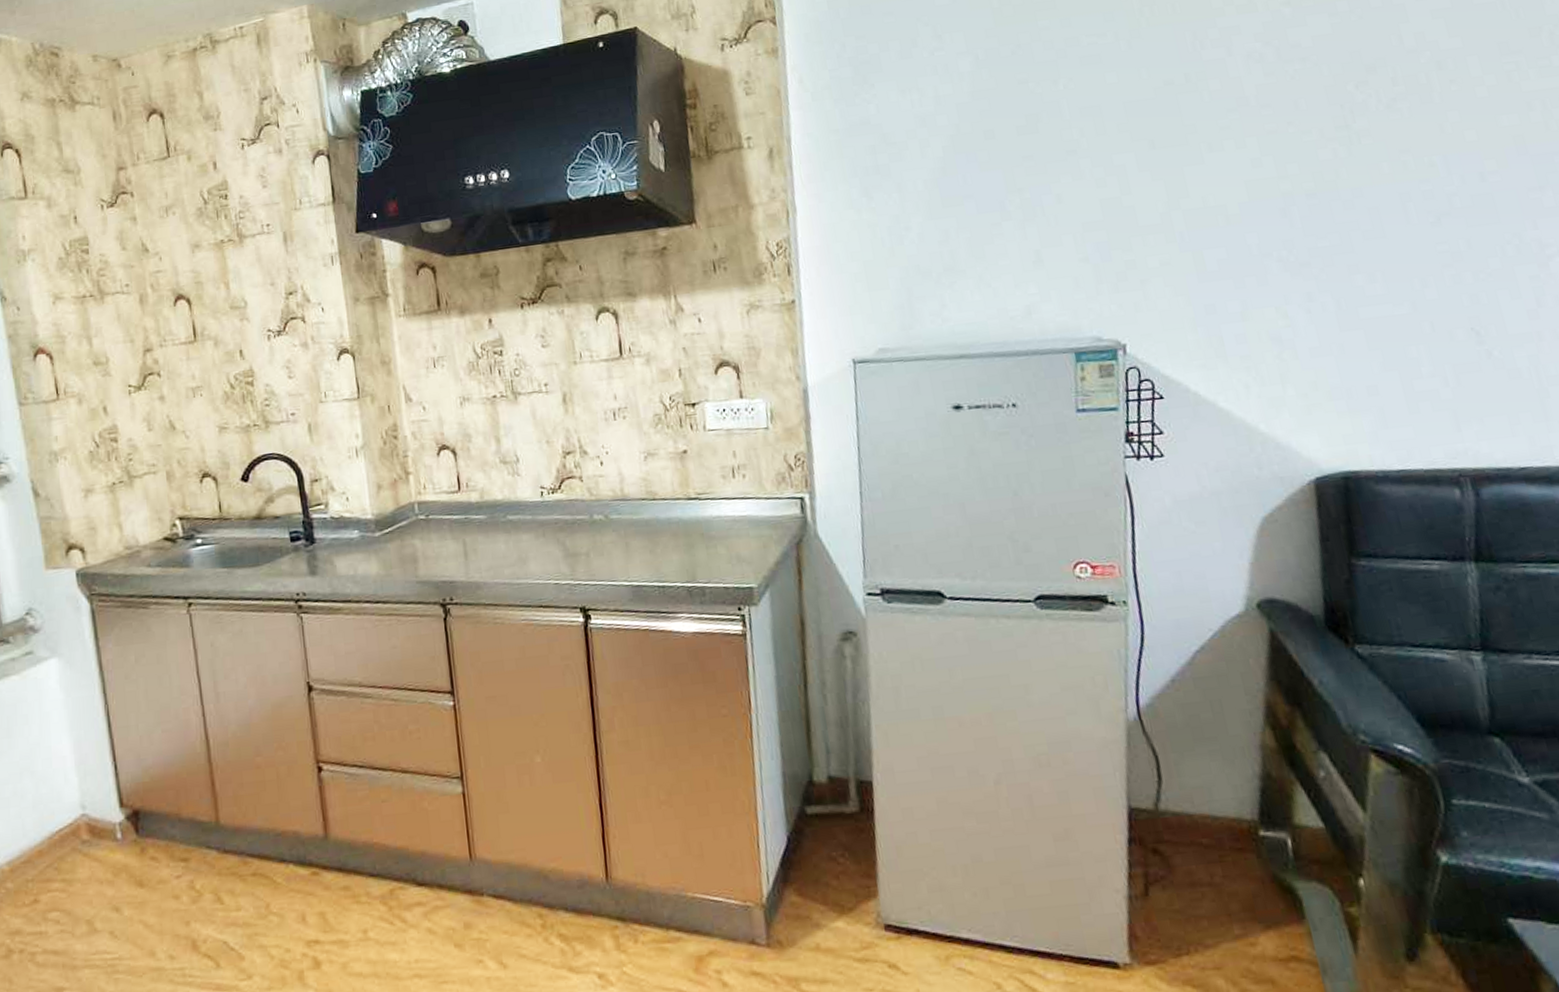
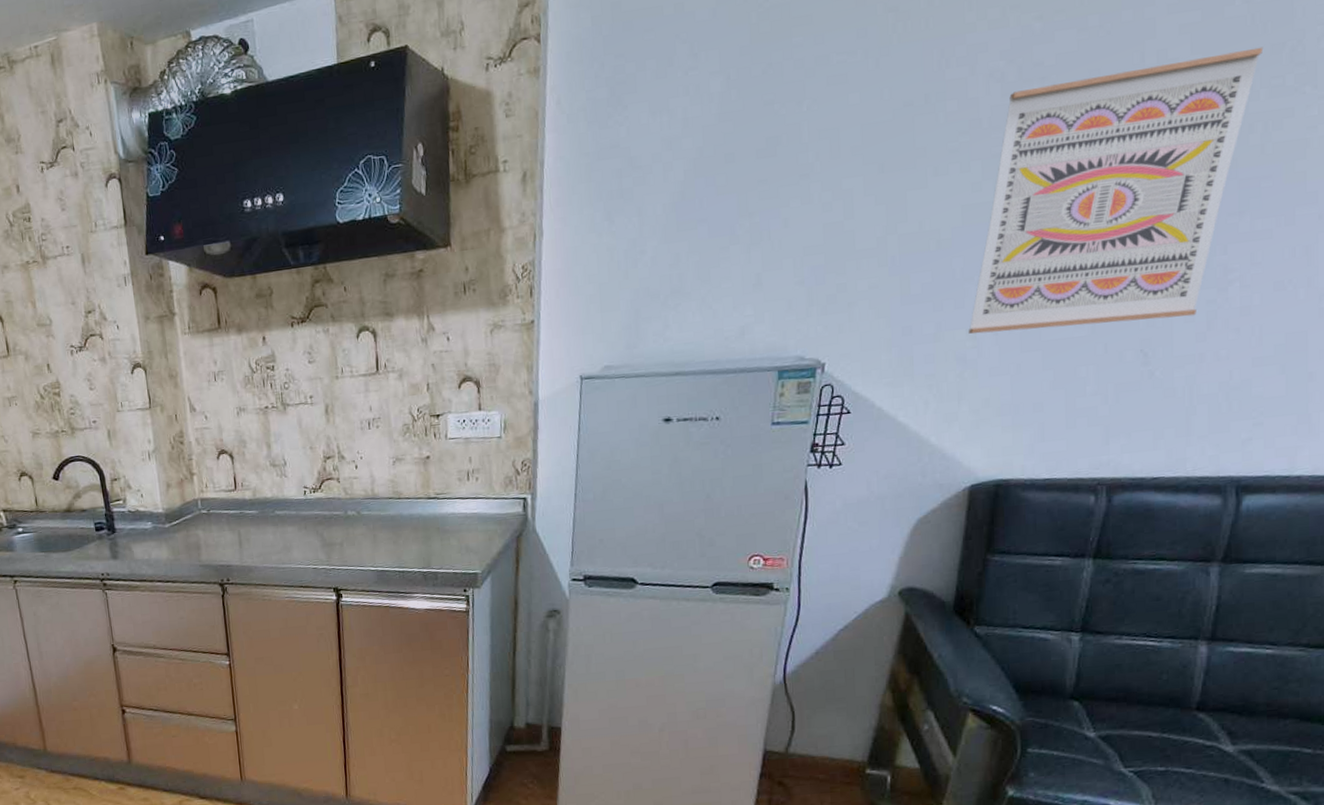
wall art: none [1272,30,1522,313] -> present [968,46,1264,335]

